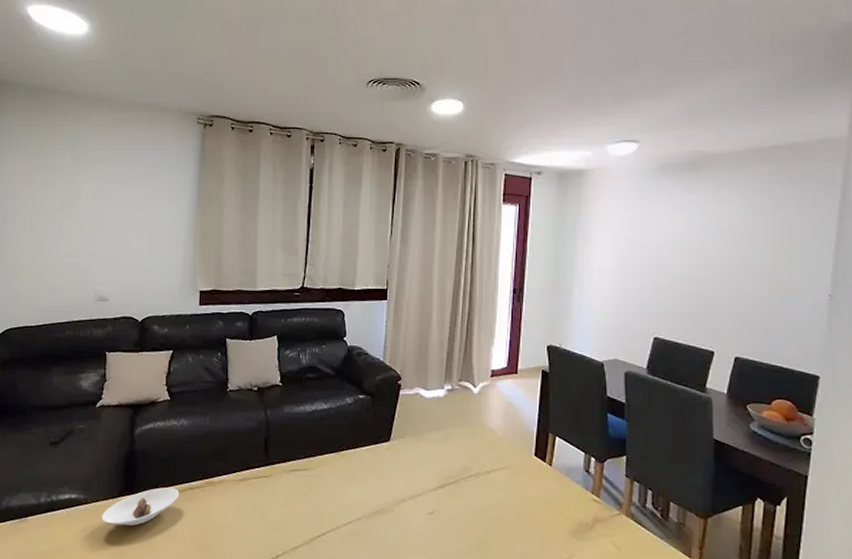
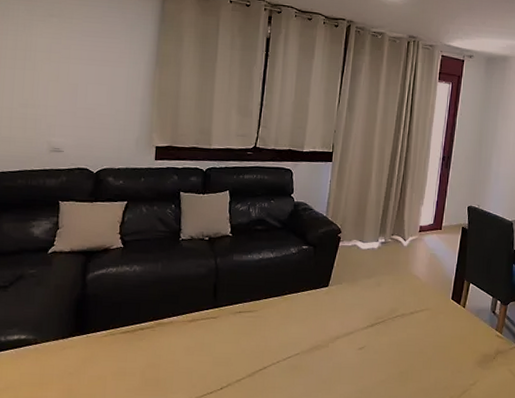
saucer: present [102,487,180,526] -> none [51,328,130,364]

